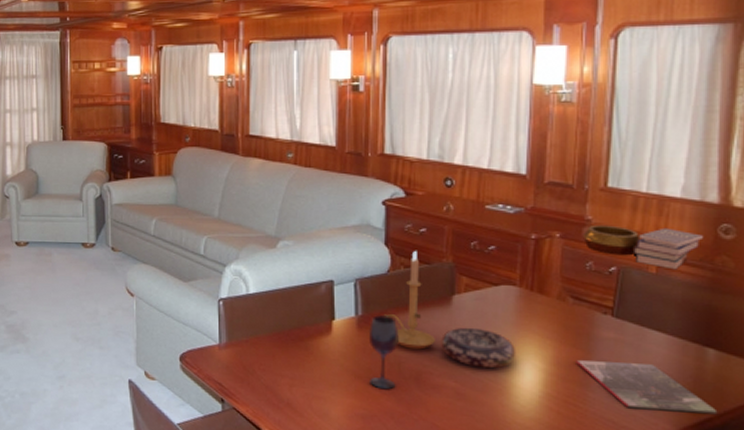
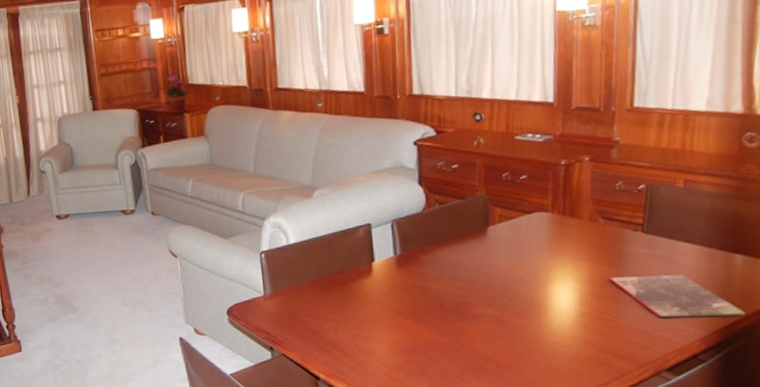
potted plant: none [136,112,160,152] -> present [165,75,189,115]
wineglass: present [368,315,399,390] -> none [407,252,438,323]
candle holder: present [385,251,435,350] -> none [423,188,473,282]
decorative bowl: present [441,327,516,369] -> none [479,256,552,294]
decorative bowl: present [583,224,641,256] -> none [612,144,668,174]
books: present [632,227,703,270] -> none [660,141,728,182]

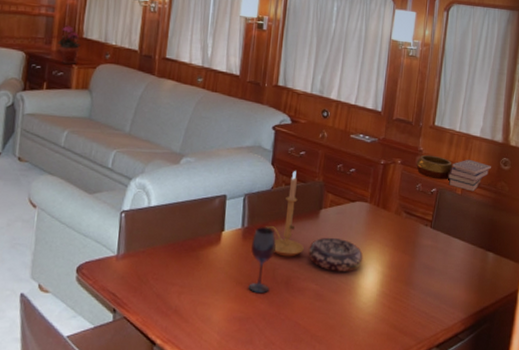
wineglass: none [407,252,438,323] -> present [248,227,276,294]
candle holder: none [423,188,473,282] -> present [266,171,304,257]
decorative bowl: none [479,256,552,294] -> present [308,237,364,273]
magazine: present [609,275,746,319] -> none [404,264,492,304]
decorative bowl: none [612,144,668,174] -> present [416,154,453,180]
books: none [660,141,728,182] -> present [447,159,491,192]

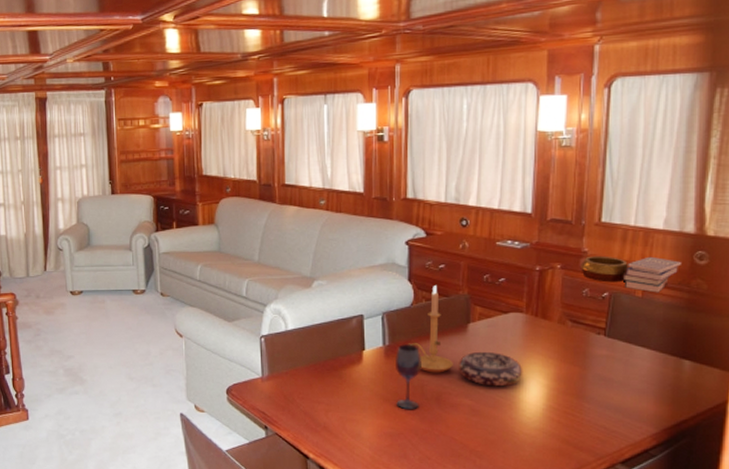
potted plant: present [57,26,82,65] -> none [180,165,203,203]

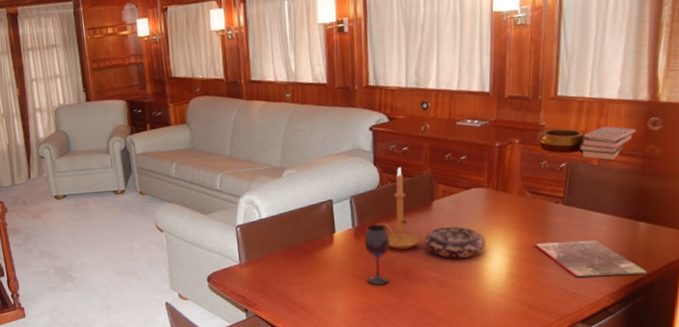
magazine: none [574,376,692,417] -> present [535,240,648,278]

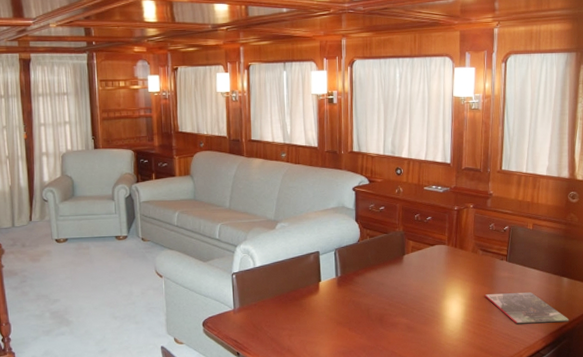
wineglass: present [364,224,390,286] -> none [345,275,367,331]
candle holder: present [377,167,420,250] -> none [357,224,392,298]
decorative bowl: present [425,226,486,259] -> none [397,278,447,307]
decorative bowl: present [538,128,586,154] -> none [487,197,523,218]
books: present [578,125,635,161] -> none [518,196,559,226]

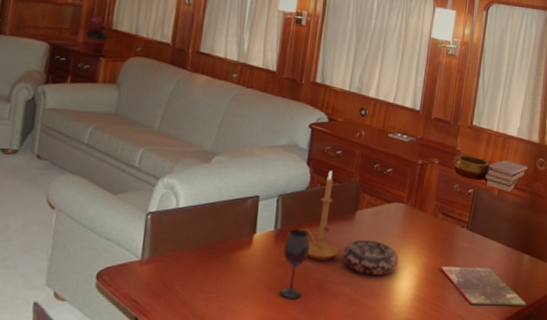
potted plant: none [158,123,179,157] -> present [84,16,111,58]
wineglass: none [345,275,367,331] -> present [279,229,310,300]
candle holder: none [357,224,392,298] -> present [299,171,338,261]
decorative bowl: none [397,278,447,307] -> present [343,239,399,276]
decorative bowl: none [487,197,523,218] -> present [453,154,490,181]
books: none [518,196,559,226] -> present [484,159,527,193]

